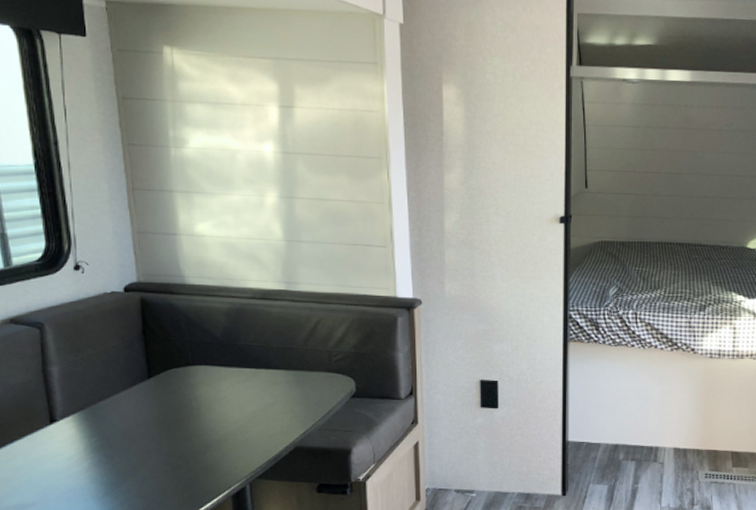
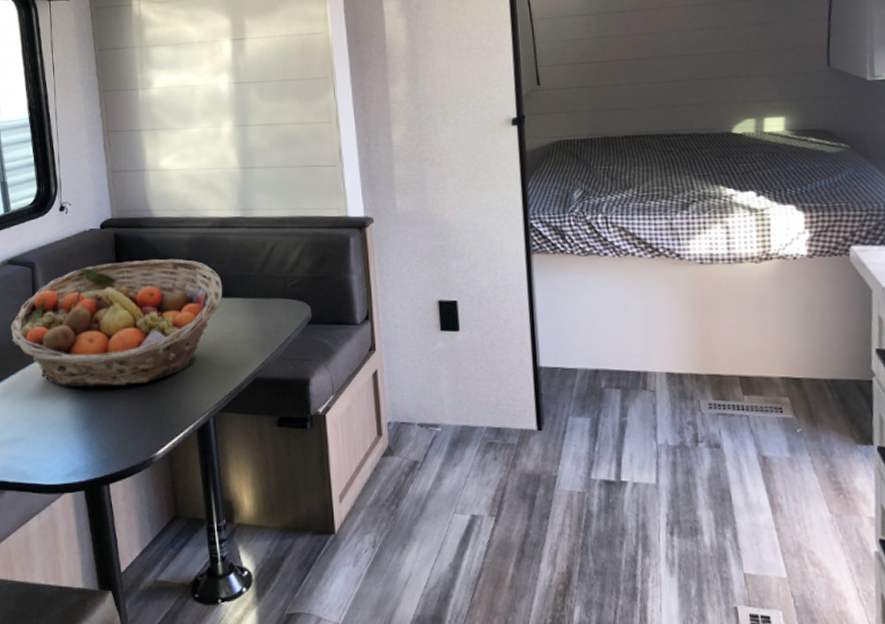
fruit basket: none [14,327,263,453] -> present [10,259,223,387]

